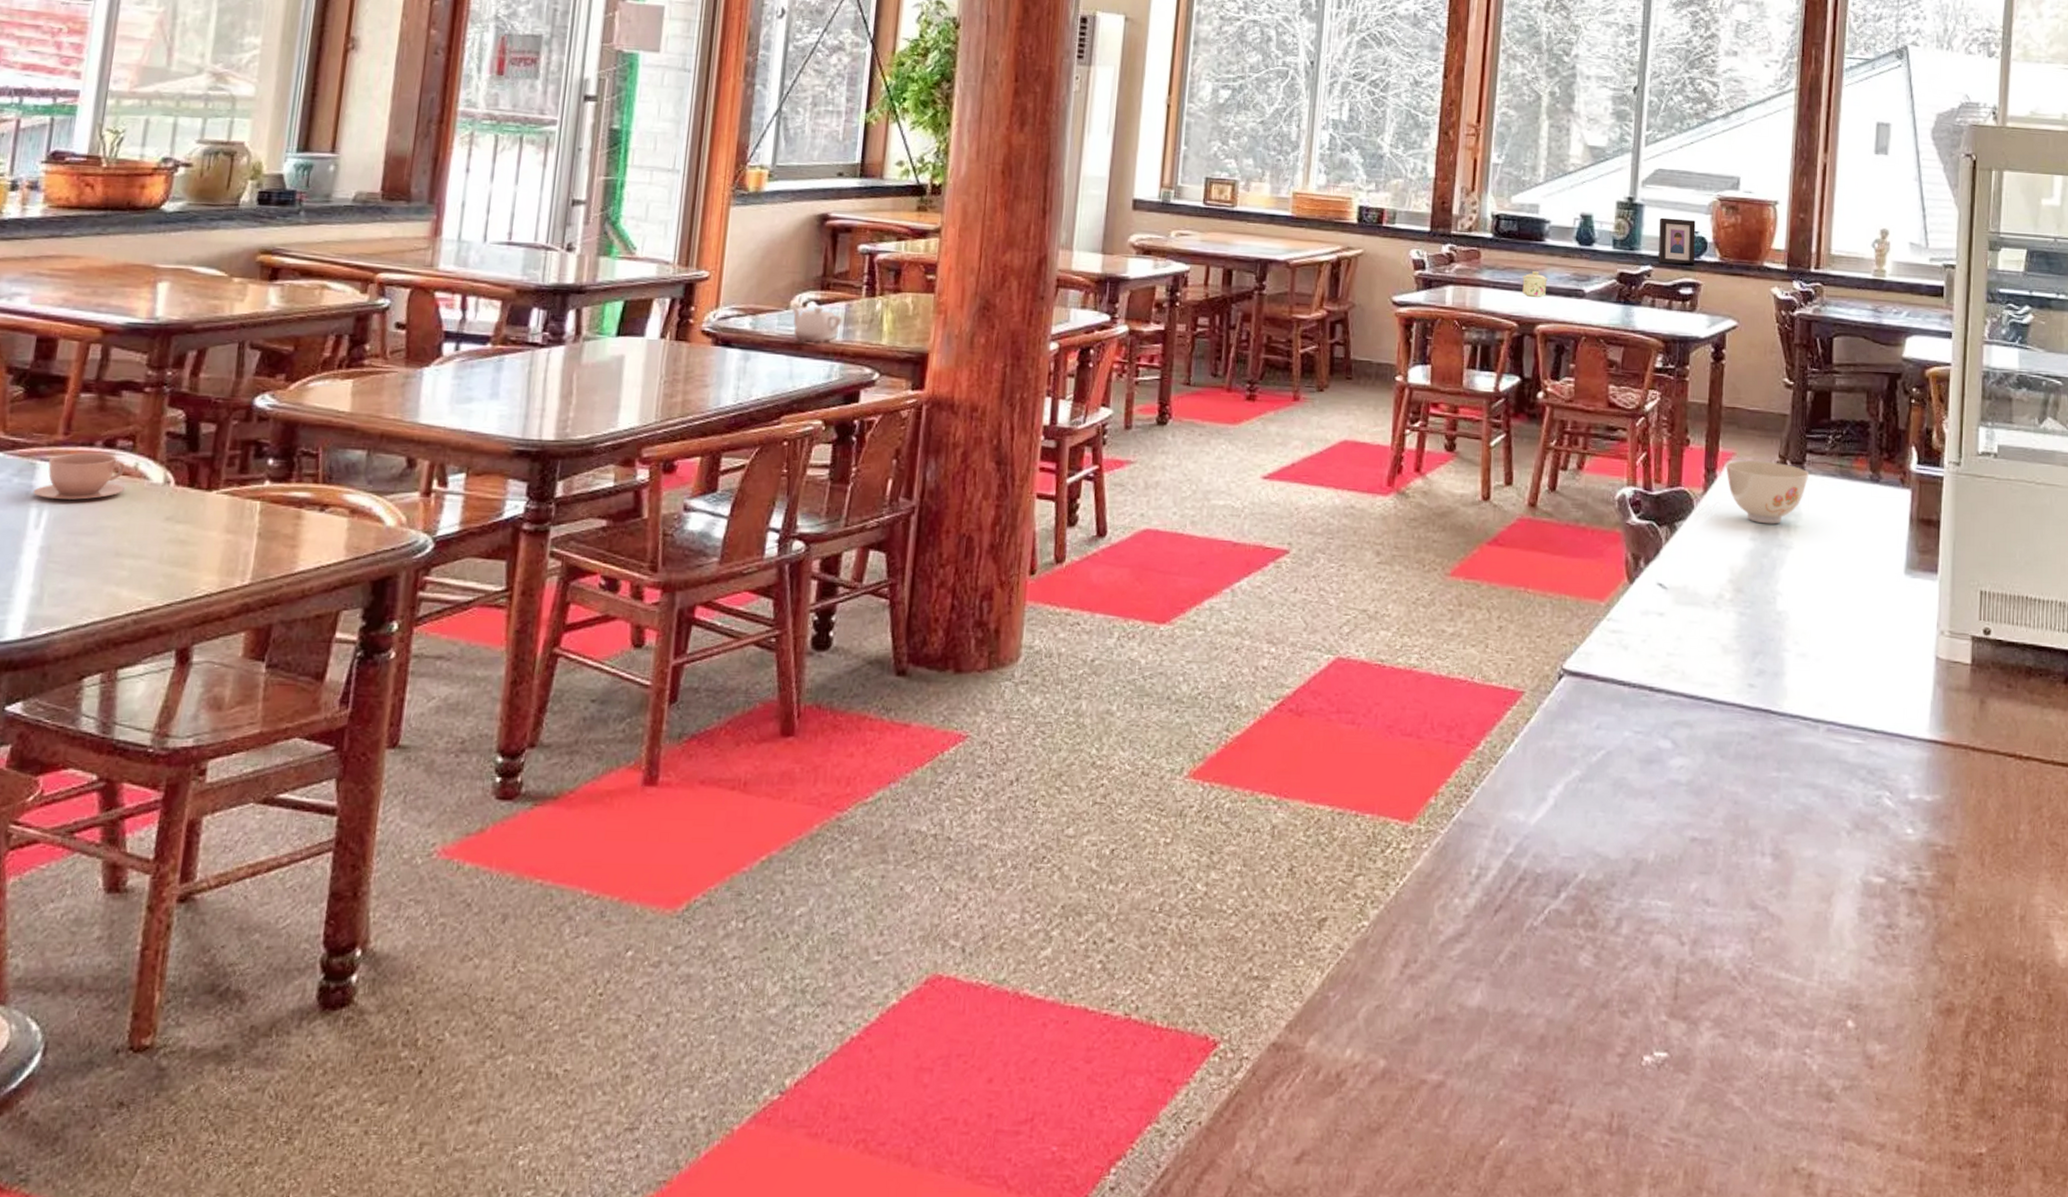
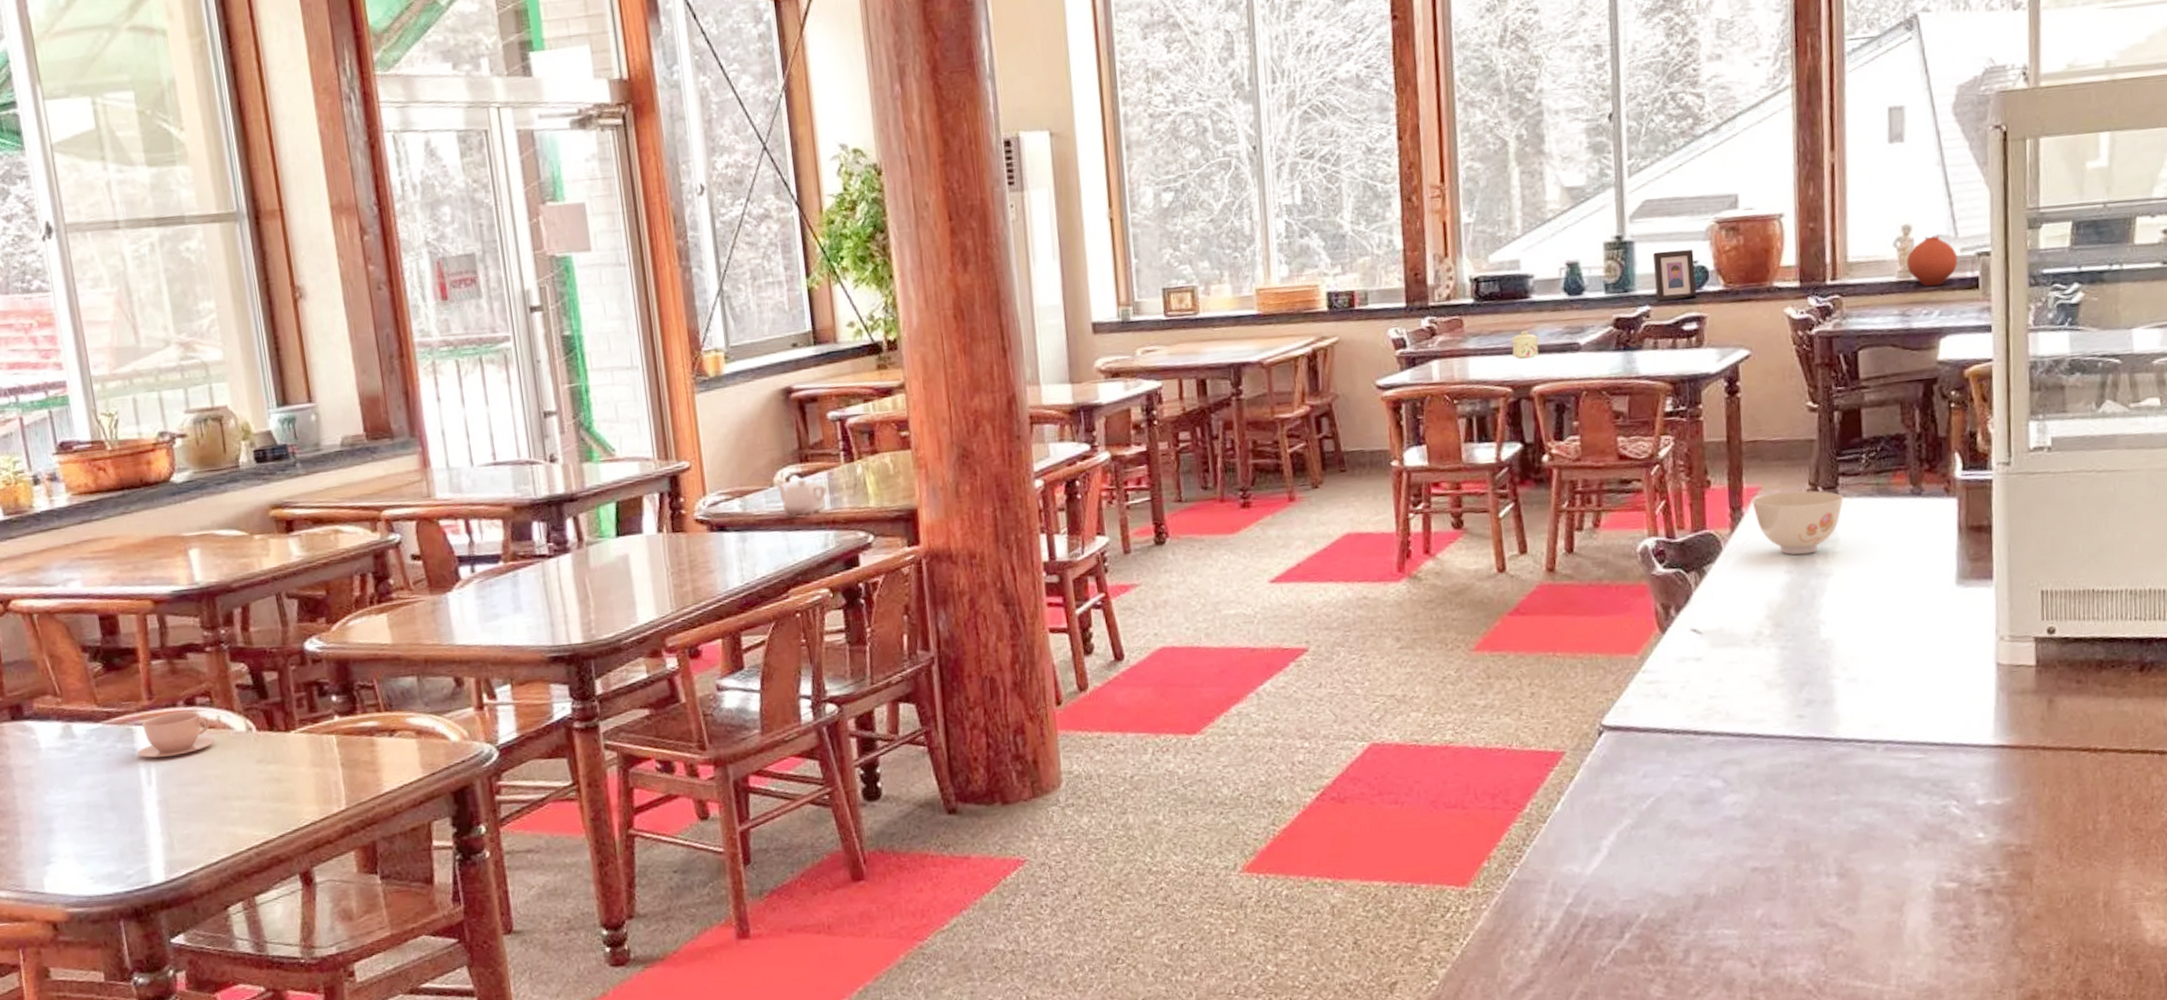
ceramic pot: none [1882,242,1927,289] -> present [1906,235,1958,287]

